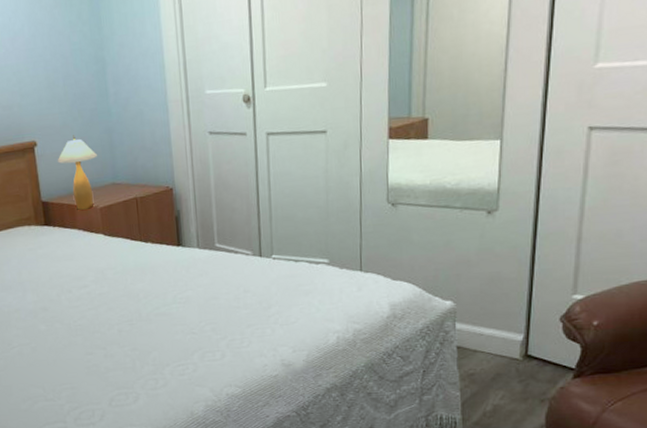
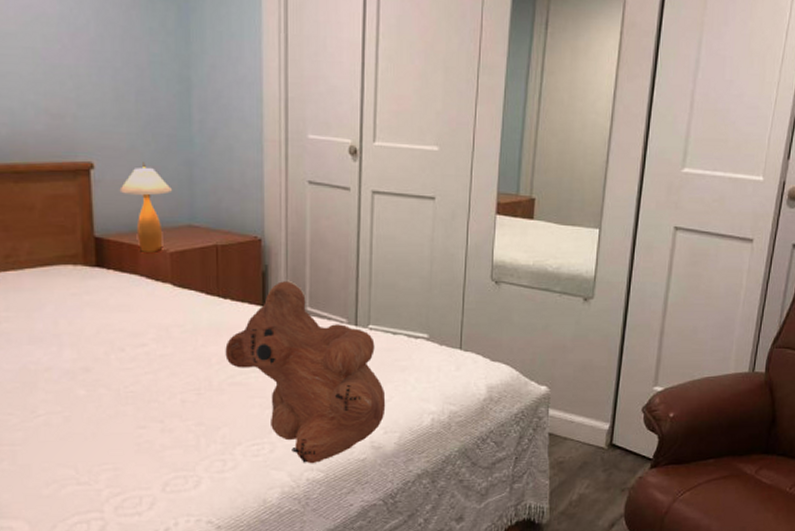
teddy bear: none [150,222,293,381] -> present [225,281,386,464]

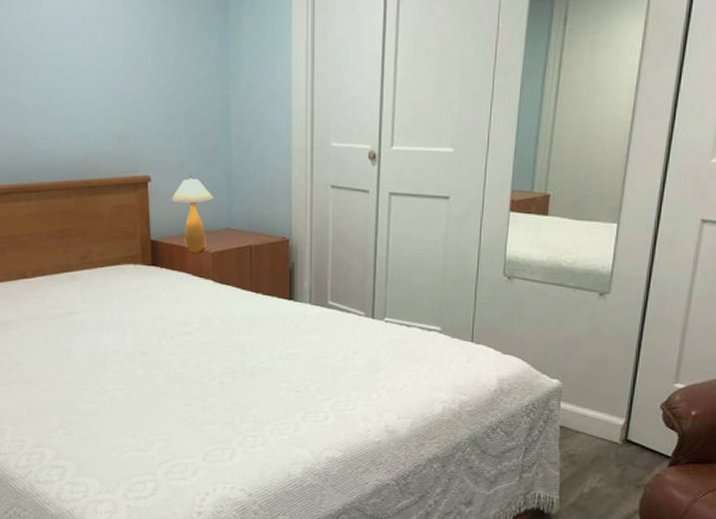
teddy bear: present [225,281,386,464] -> none [257,277,400,444]

